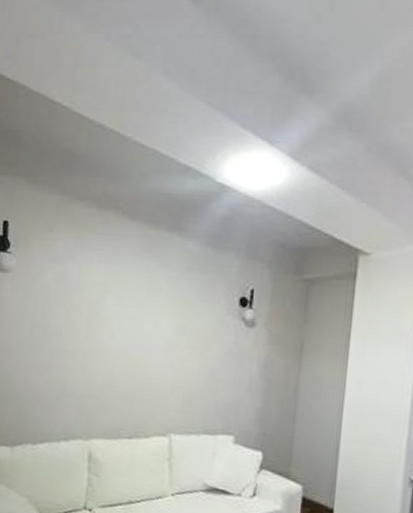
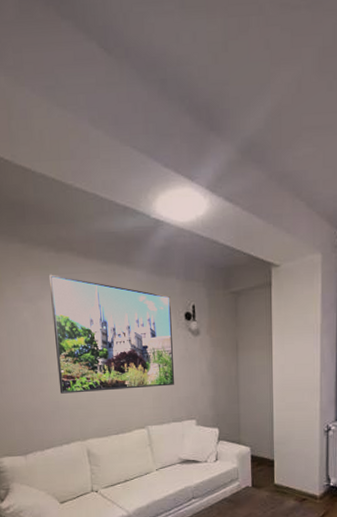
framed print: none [69,233,225,387] -> present [49,274,174,394]

